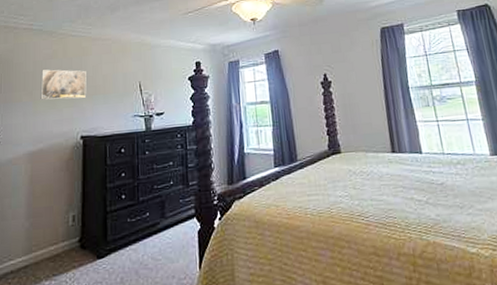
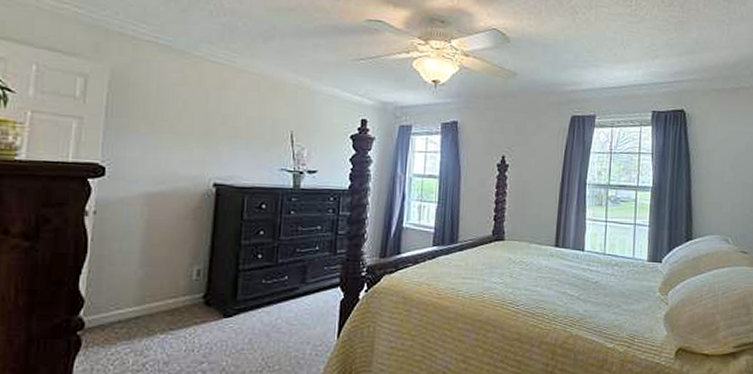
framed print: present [40,69,87,100] -> none [164,97,226,139]

